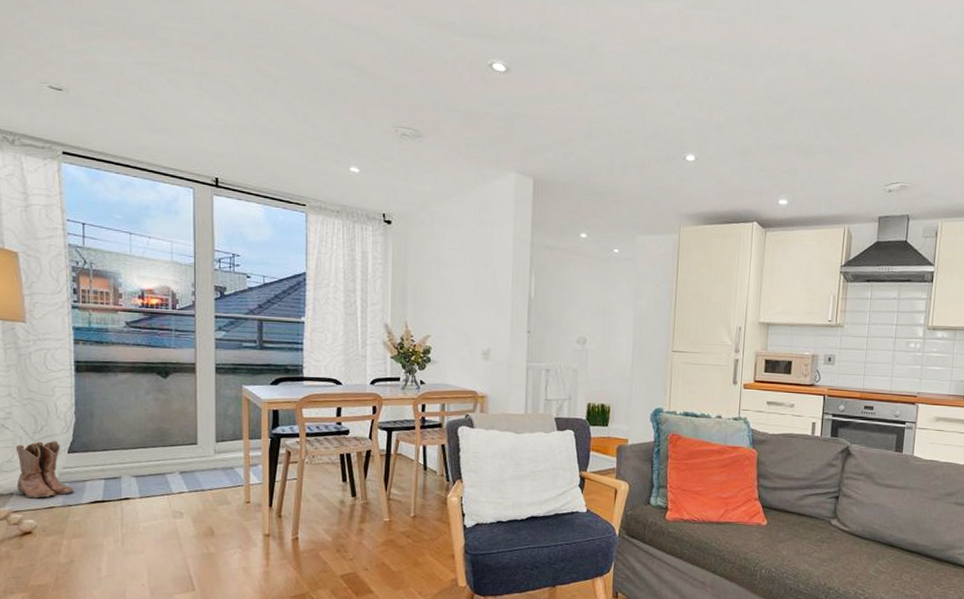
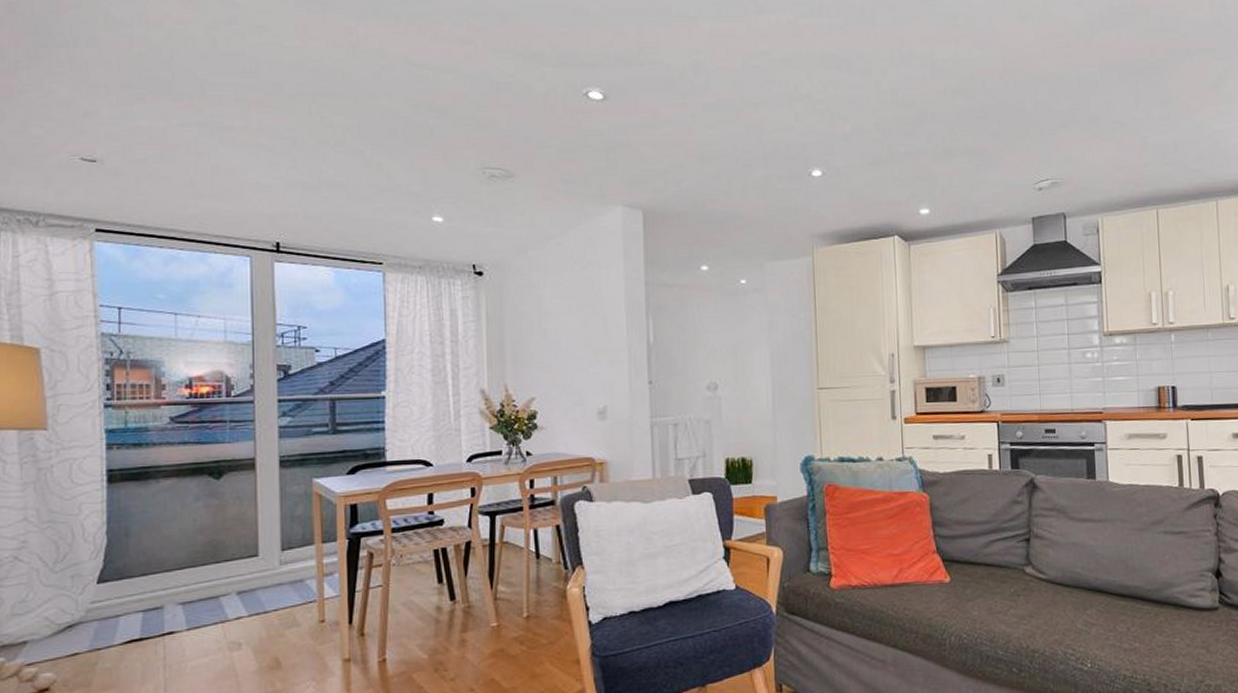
boots: present [15,441,74,499] -> none [31,570,104,646]

